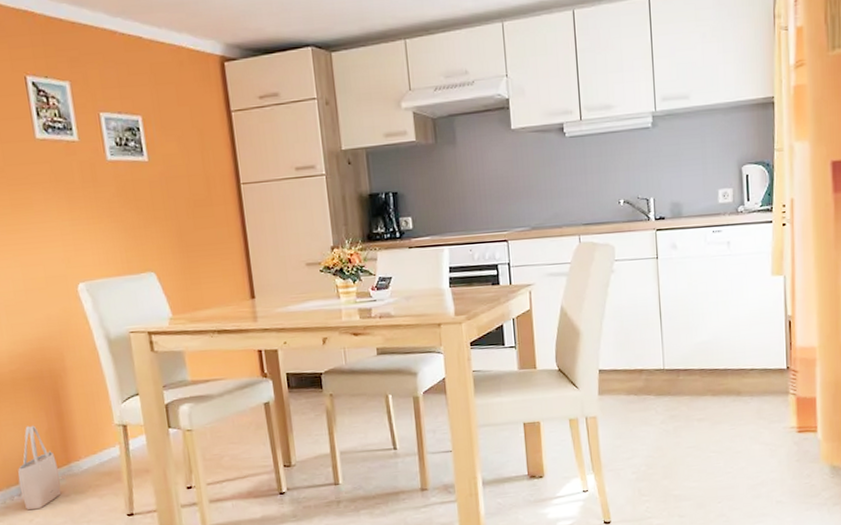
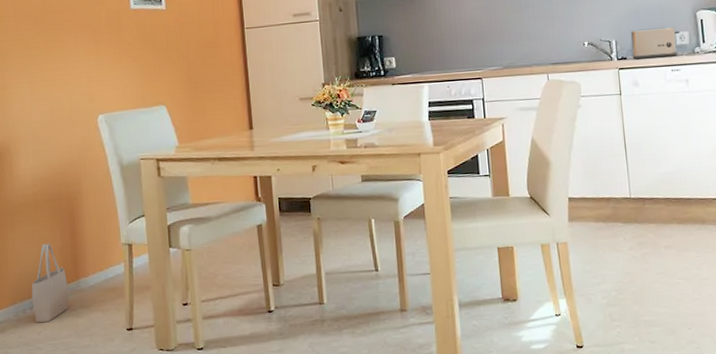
toaster: none [669,182,724,221] -> present [630,26,680,61]

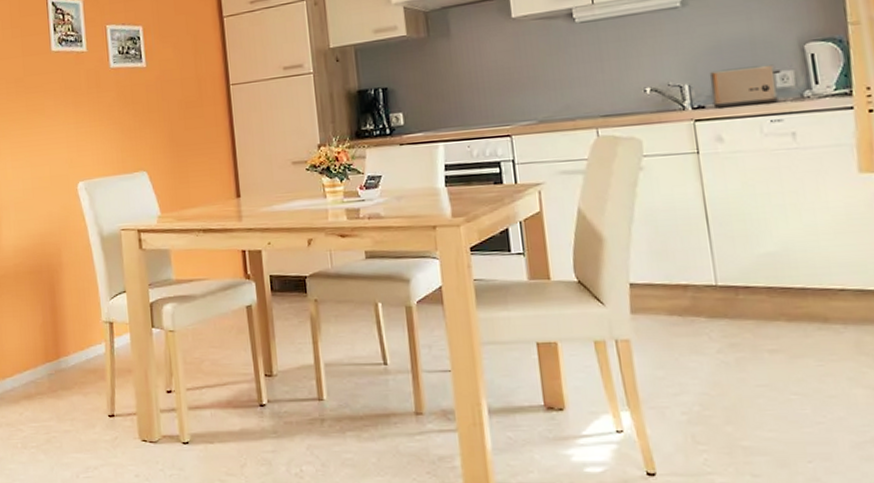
shopping bag: present [31,243,69,323] -> none [13,318,50,403]

